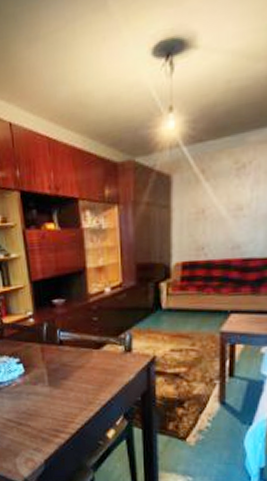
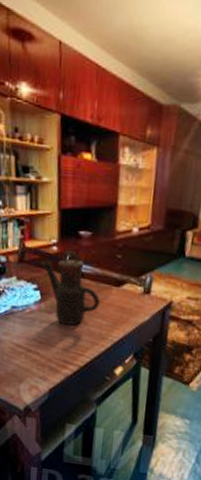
teapot: none [20,320,82,395] -> present [41,251,100,326]

